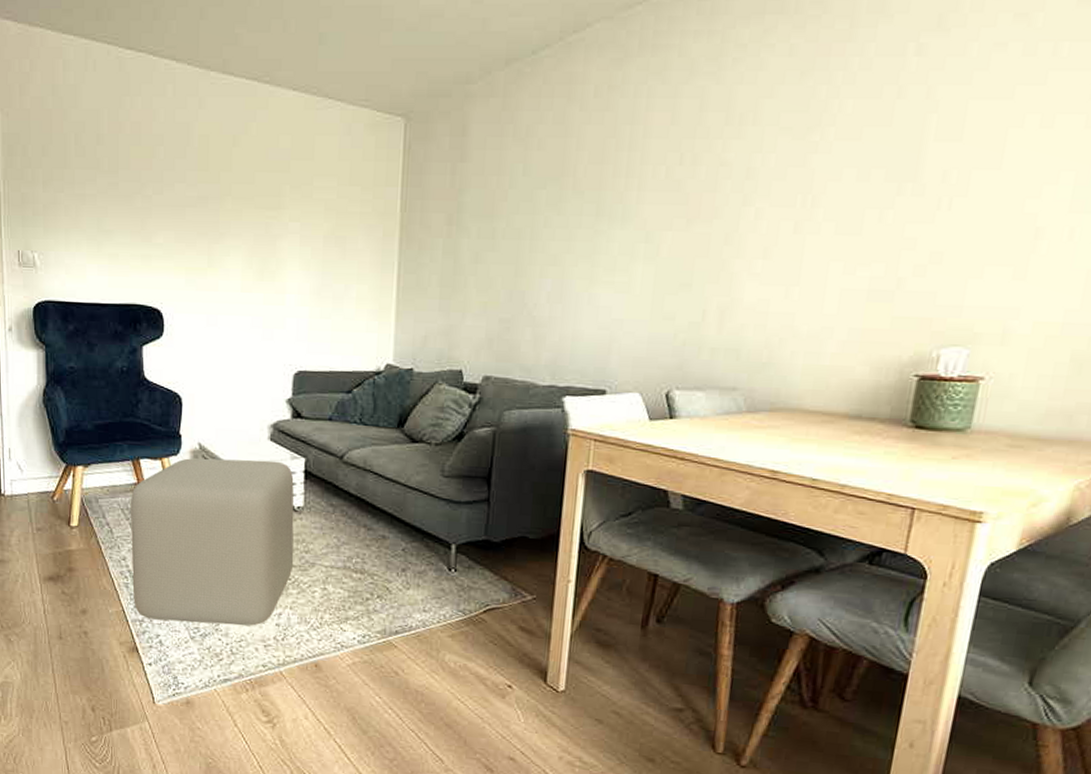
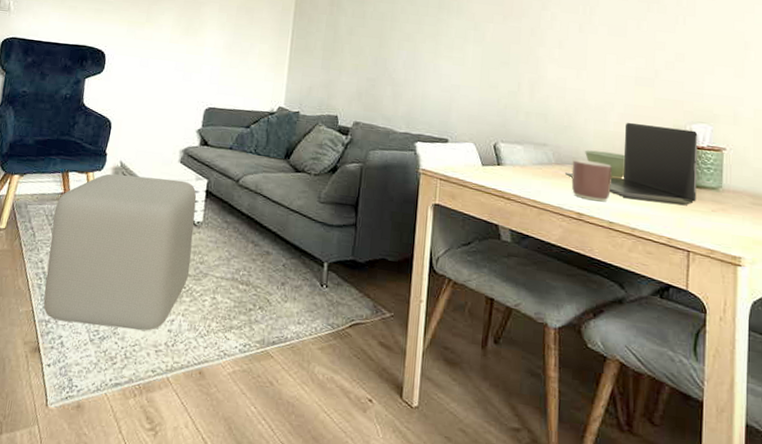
laptop computer: none [759,352,947,453] -> present [565,122,698,205]
mug: none [765,404,823,456] -> present [571,159,612,202]
bowl: none [787,391,843,426] -> present [585,150,626,179]

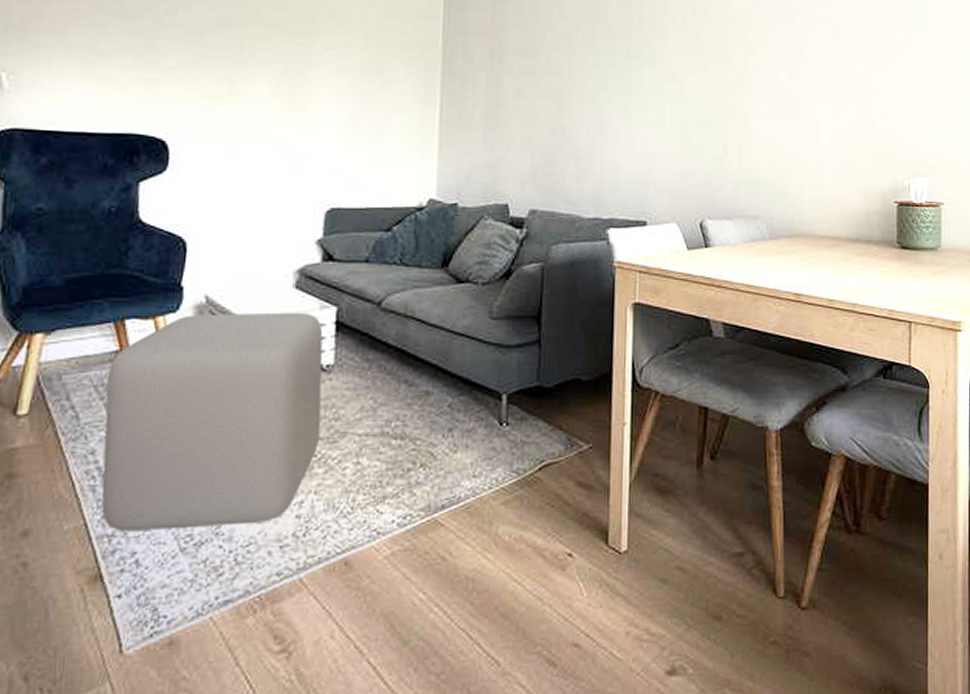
laptop computer: present [565,122,698,205] -> none [781,182,916,271]
mug: present [571,159,612,202] -> none [787,231,830,278]
bowl: present [585,150,626,179] -> none [801,218,844,249]

